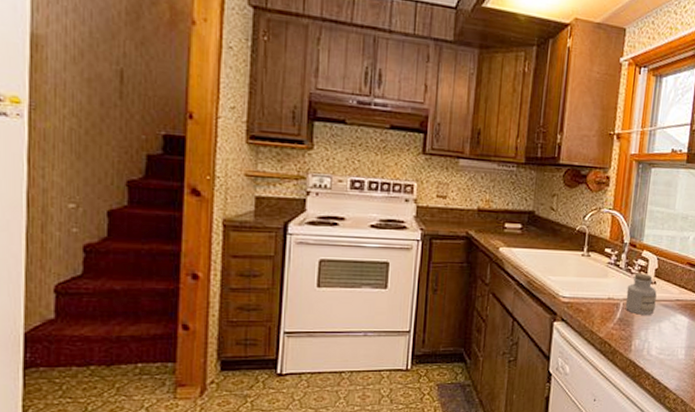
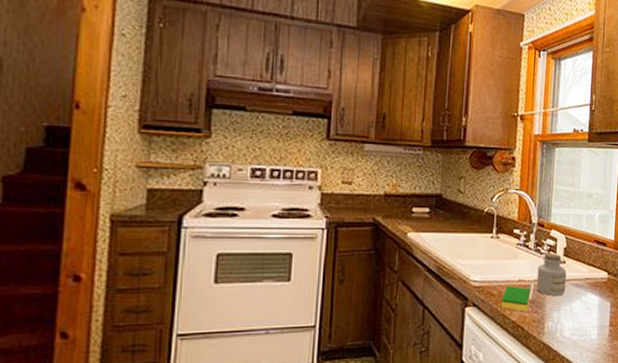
dish sponge: none [590,302,620,329] -> present [502,285,531,312]

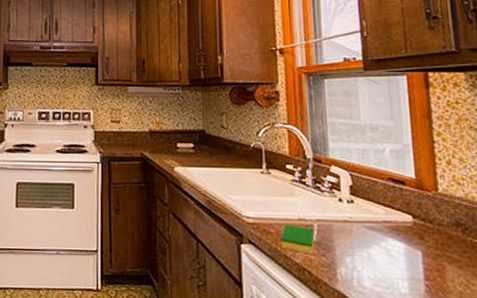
jar: present [536,253,567,296] -> none [319,191,358,239]

